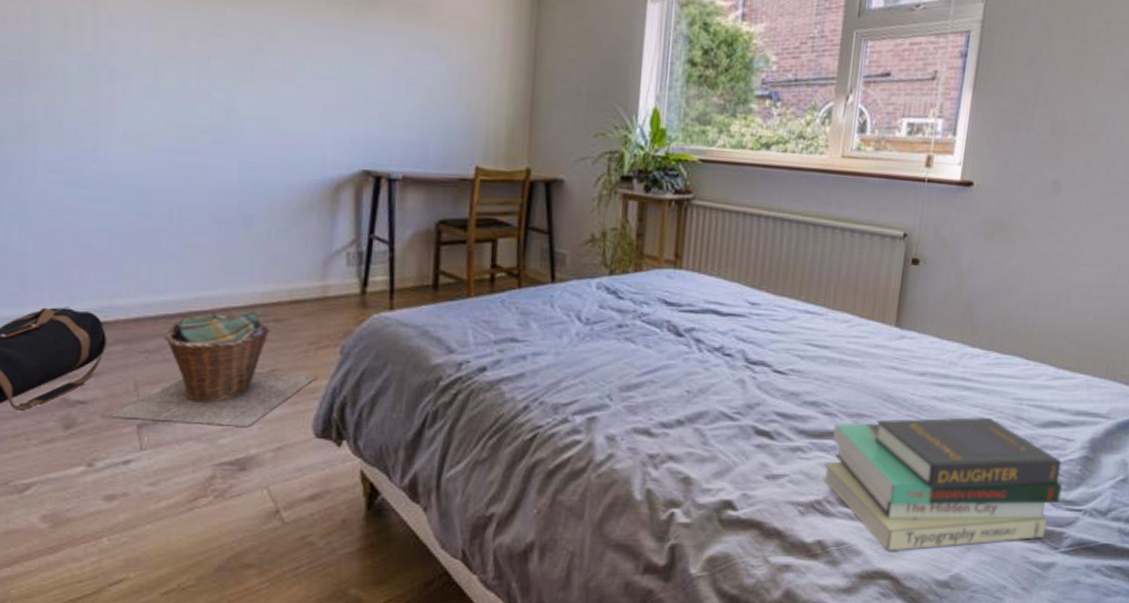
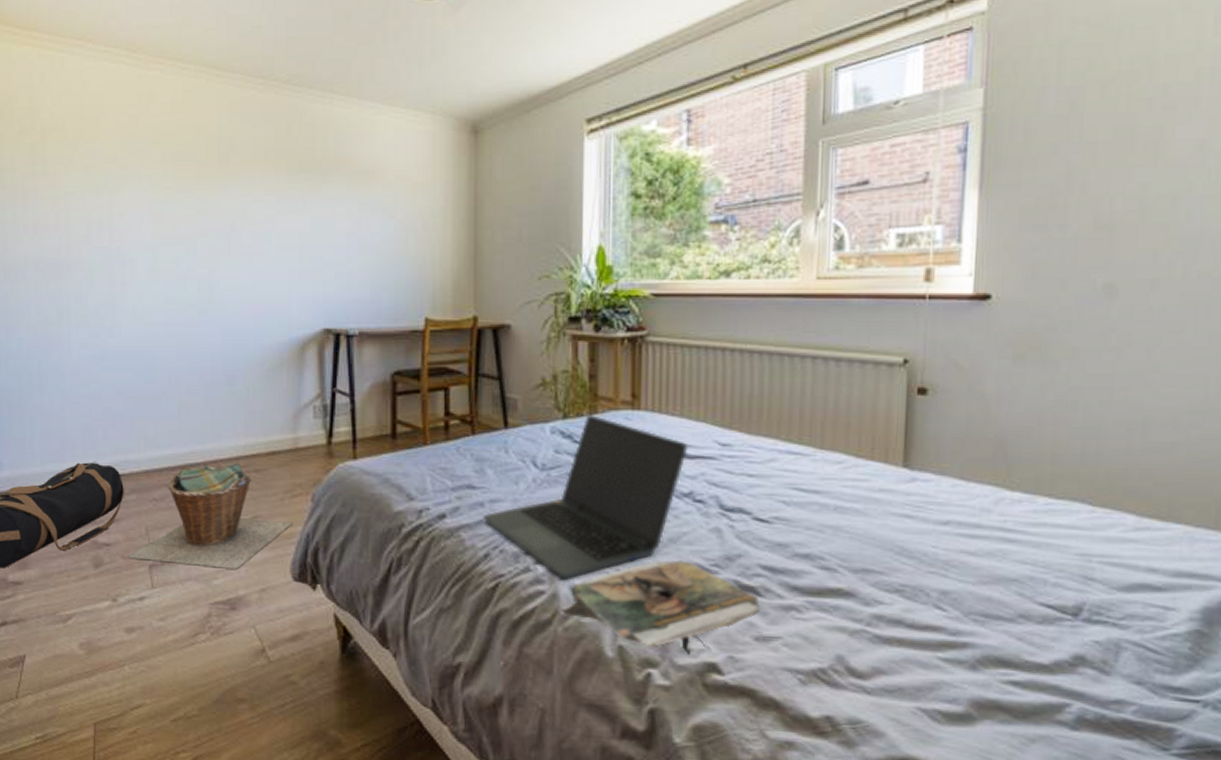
laptop: none [523,272,722,429] -> present [482,415,689,579]
magazine: none [595,408,773,494] -> present [560,559,761,655]
books: present [822,417,1062,551] -> none [825,576,1166,736]

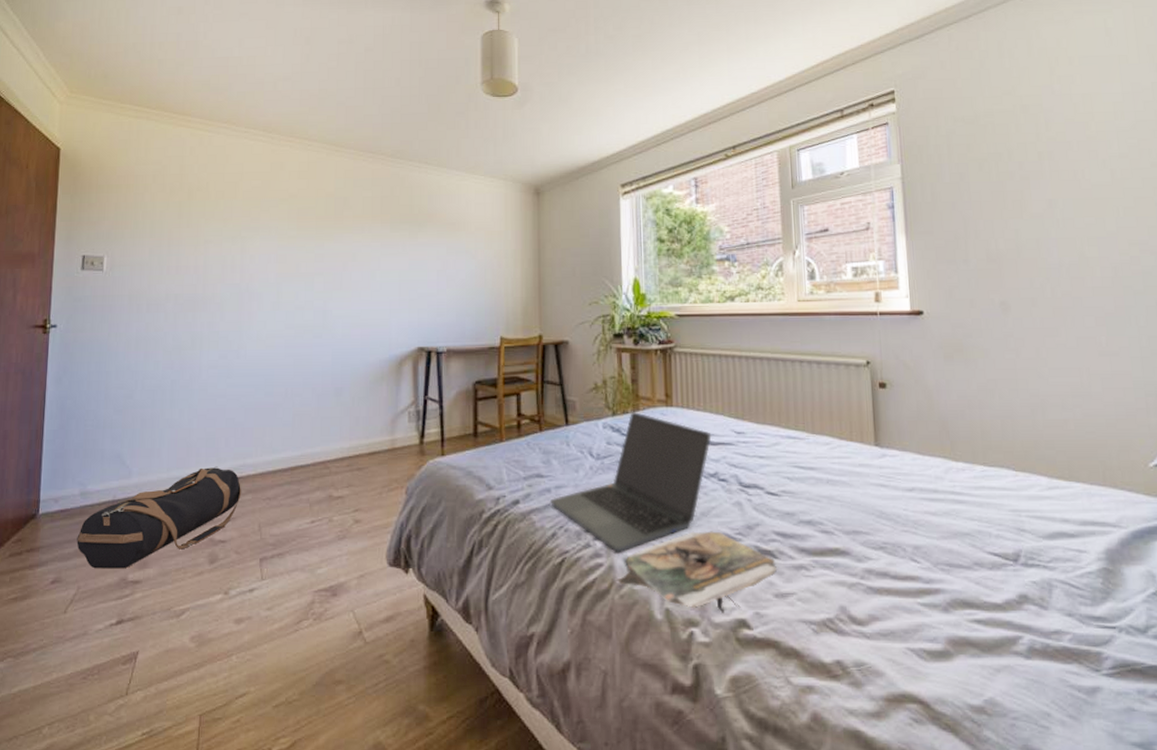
laundry basket: present [127,462,292,569] -> none [240,463,388,558]

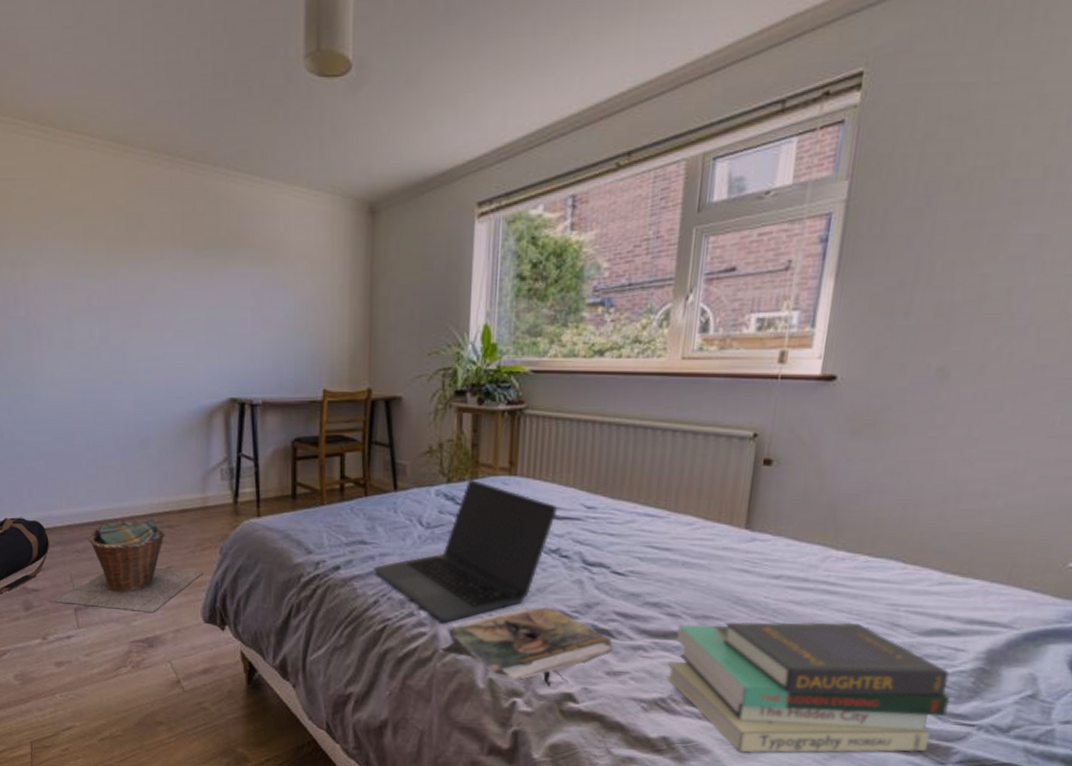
laundry basket: none [240,463,388,558] -> present [54,519,203,612]
books: none [829,530,1088,672] -> present [666,621,950,753]

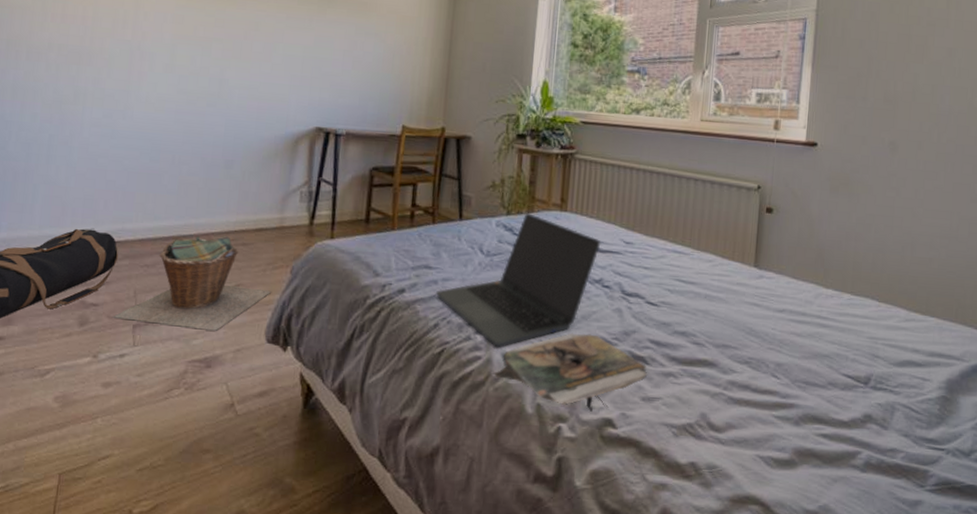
books: present [666,621,950,753] -> none [693,351,923,478]

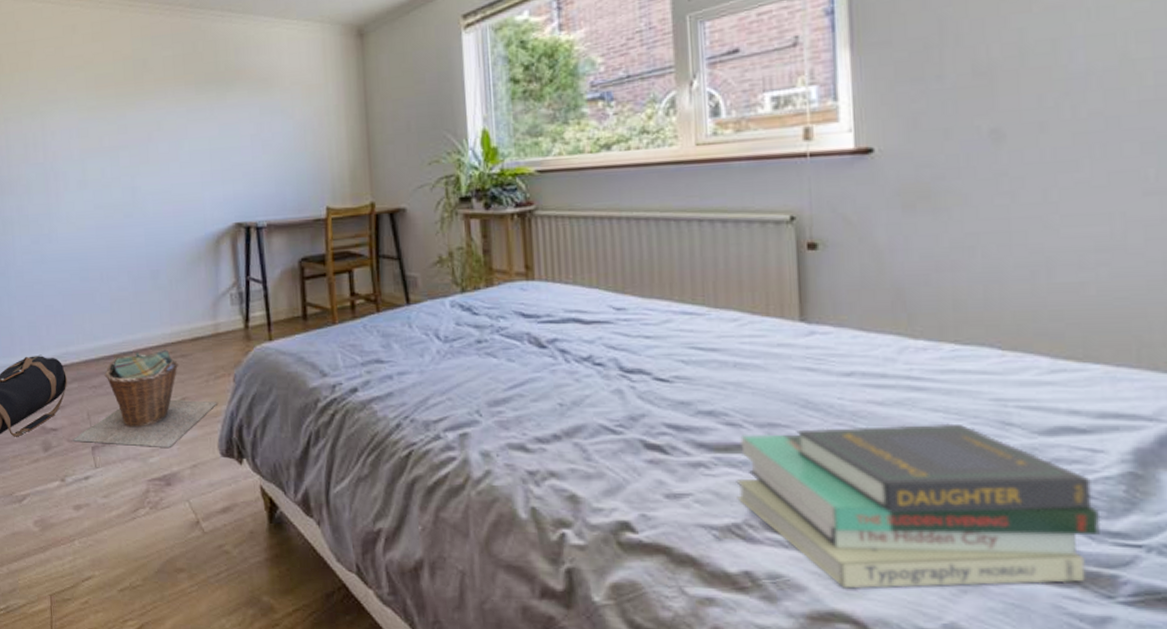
laptop: present [435,213,601,347] -> none [392,288,584,445]
magazine: present [493,333,648,412] -> none [472,422,669,514]
books: none [693,351,923,478] -> present [736,423,1101,589]

